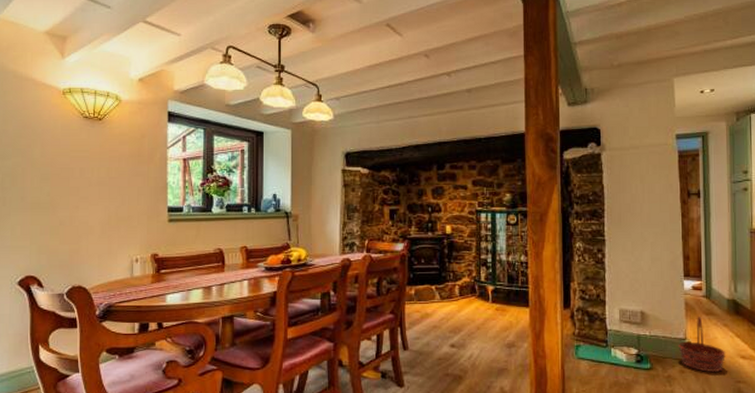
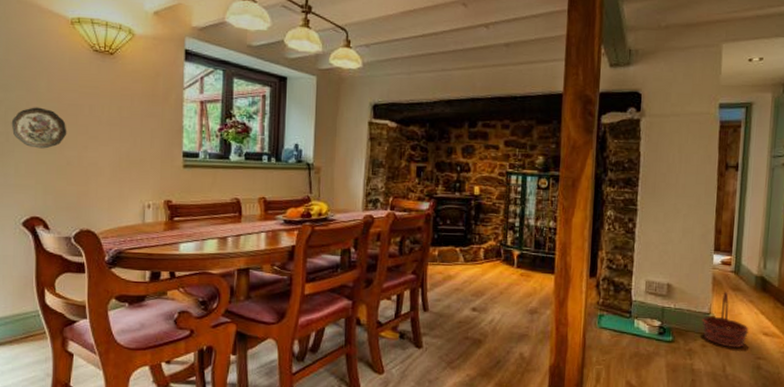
decorative plate: none [7,172,60,211] -> present [11,107,67,149]

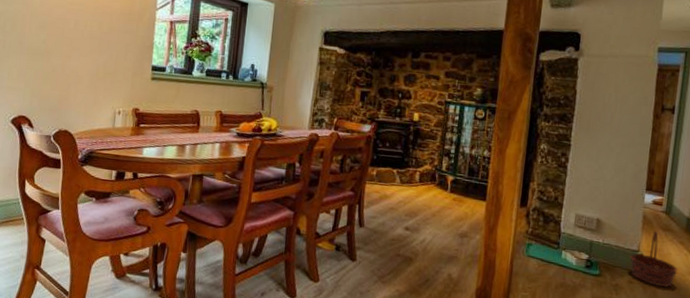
decorative plate: present [11,107,67,149] -> none [8,19,55,57]

